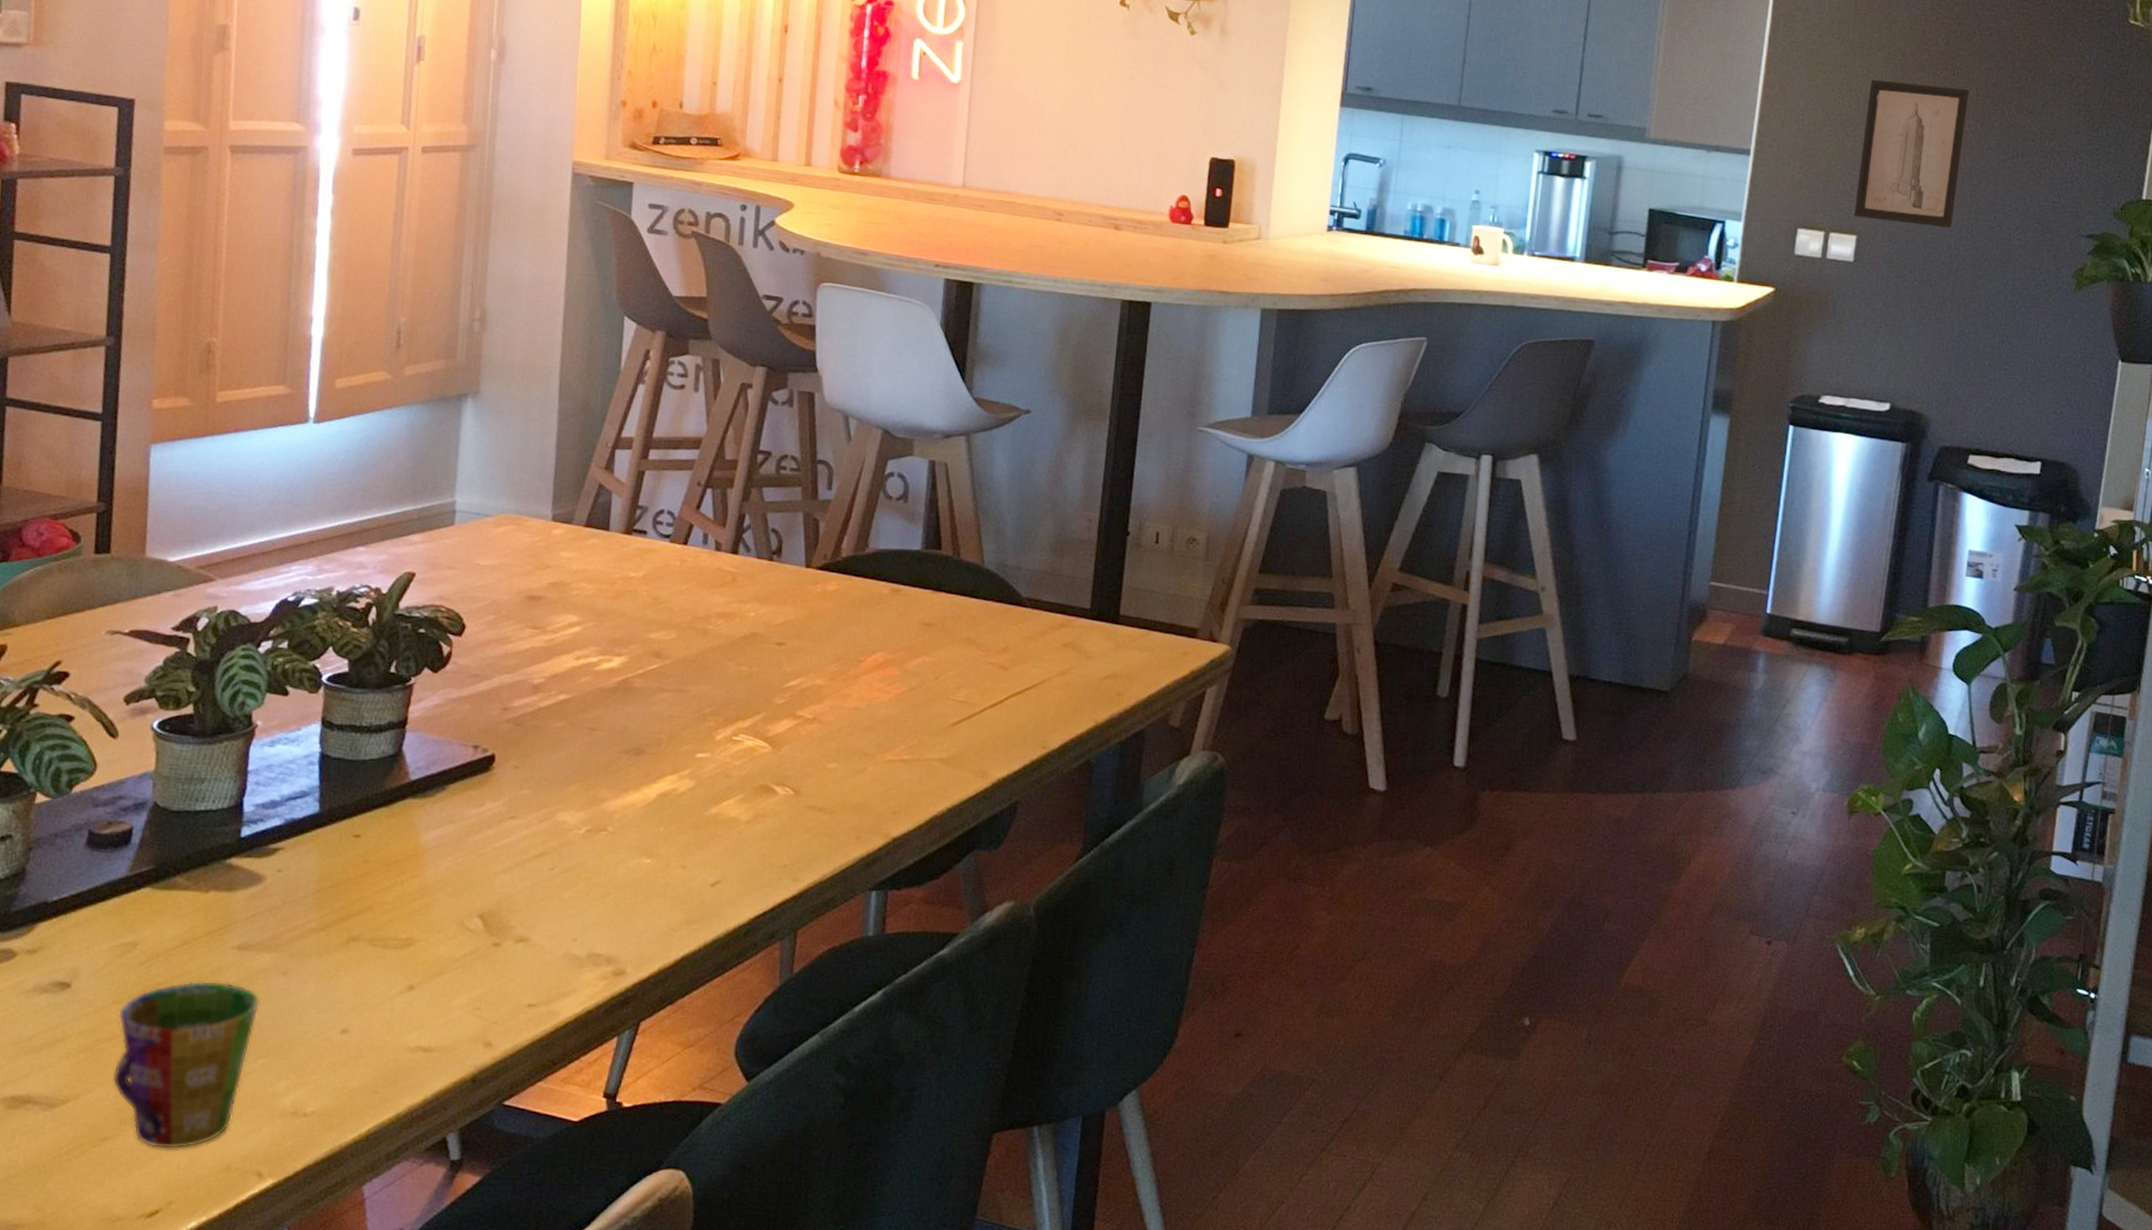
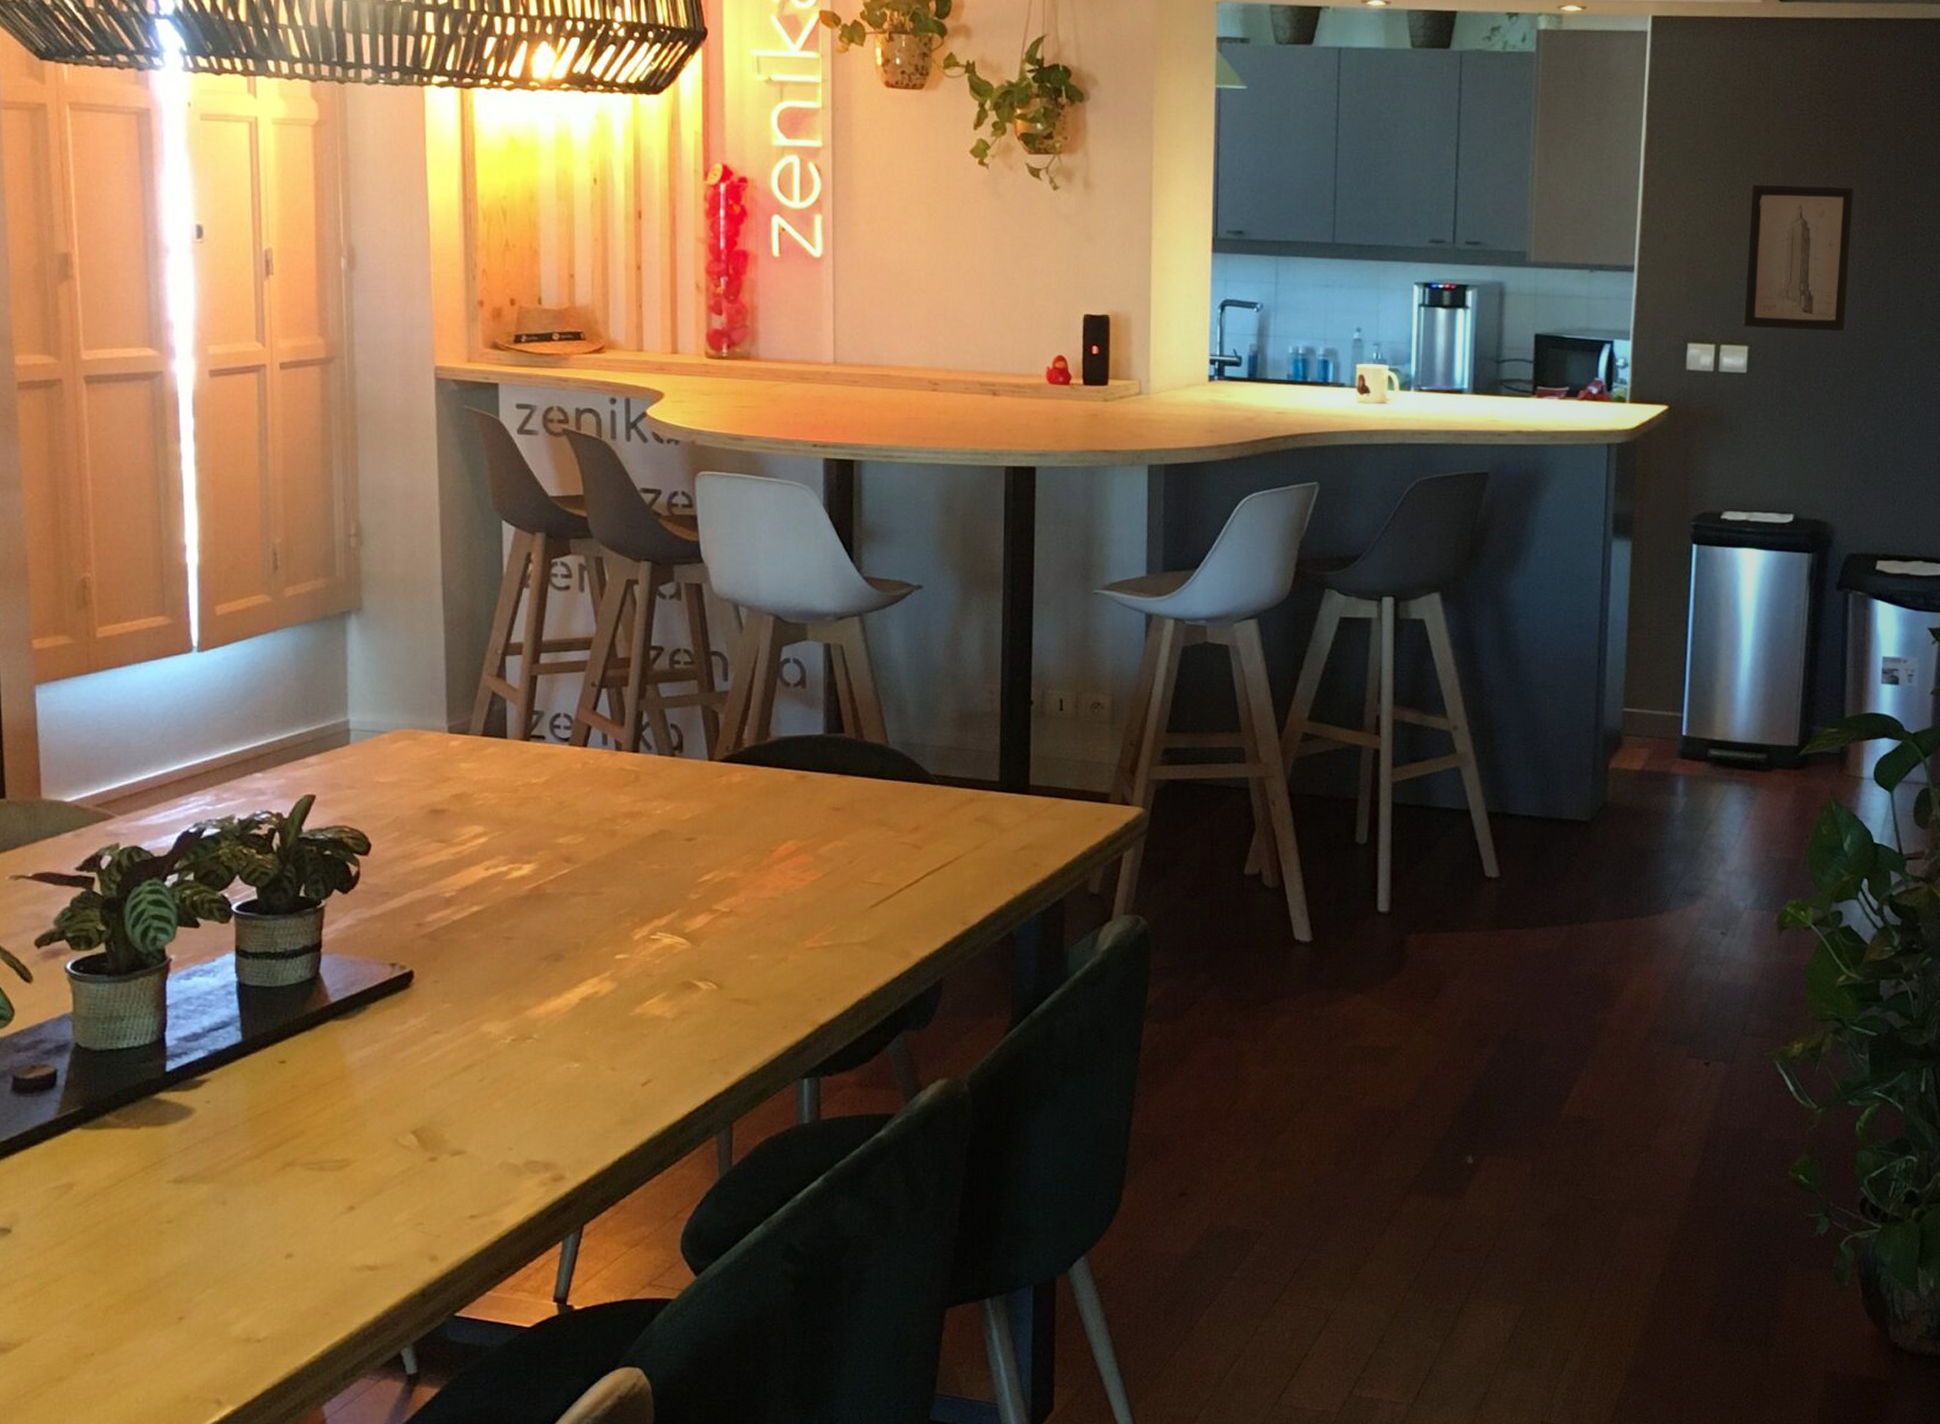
cup: present [112,980,261,1150] -> none [62,1215,202,1385]

